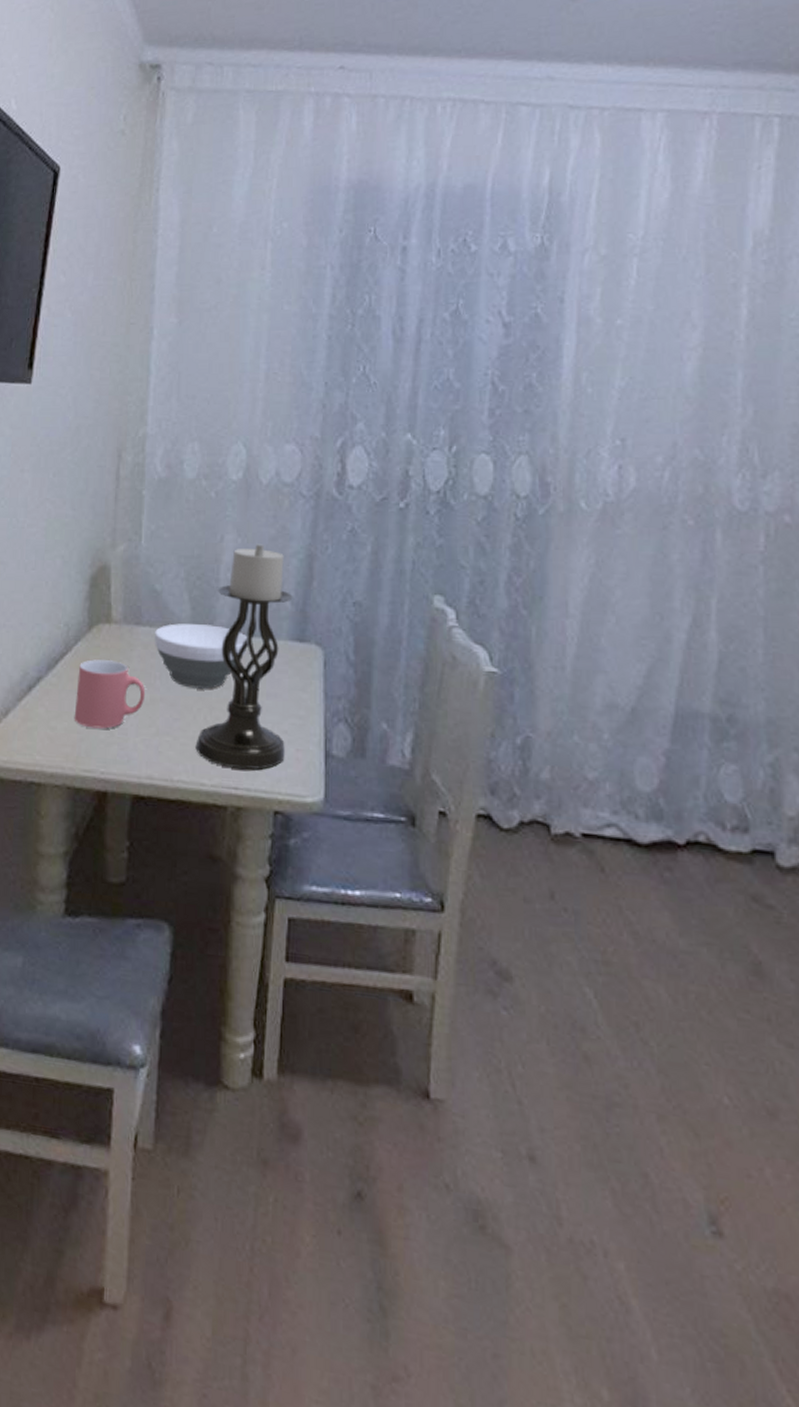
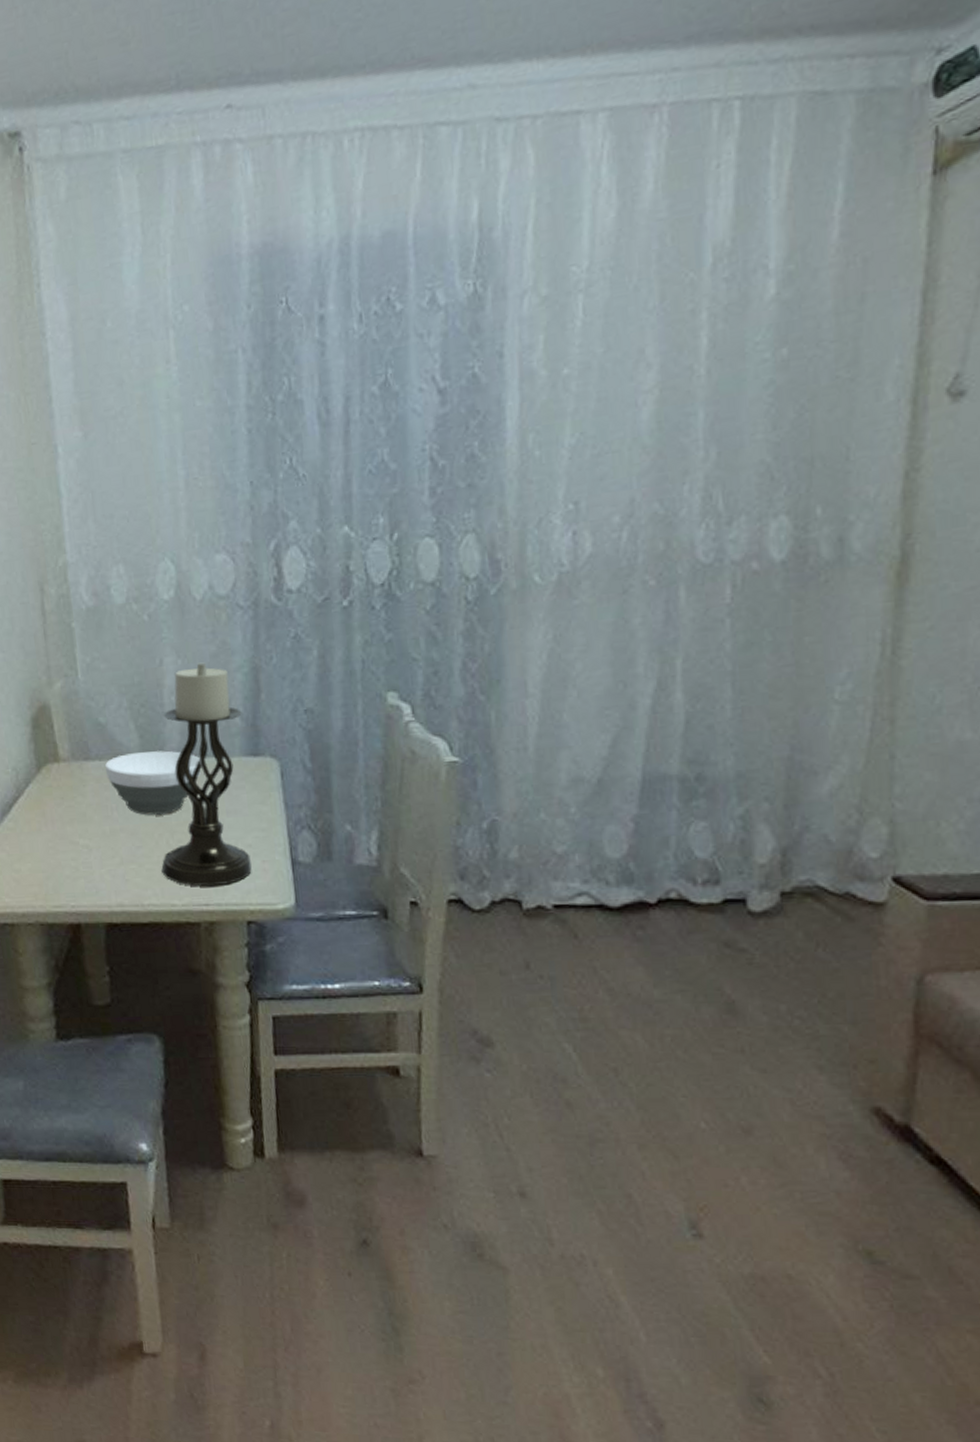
mug: present [74,659,146,729] -> none [34,798,105,866]

